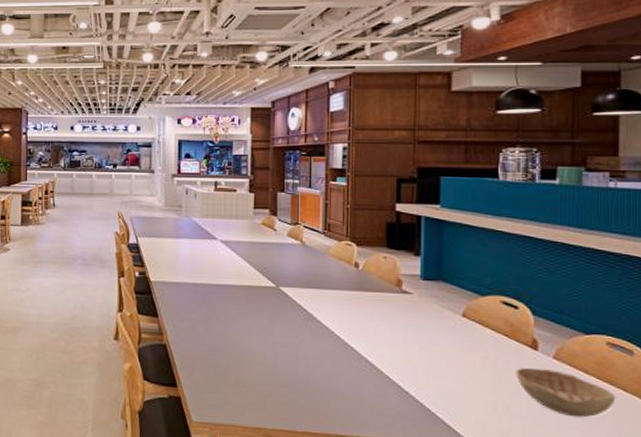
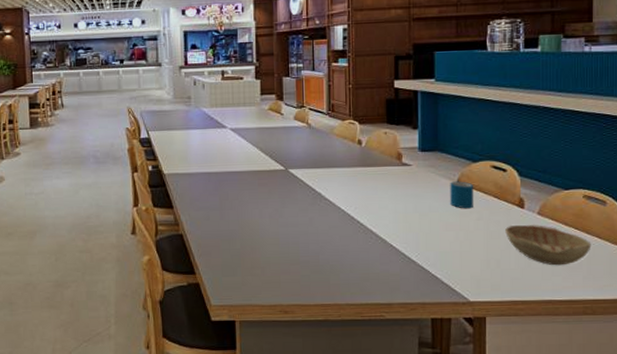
mug: none [454,314,481,346] -> present [450,181,474,209]

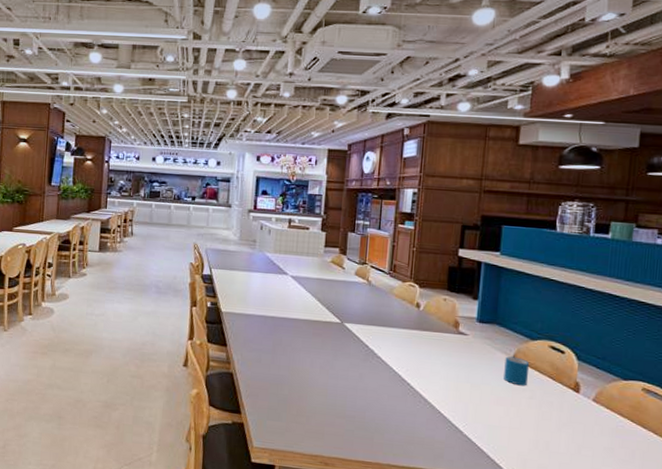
decorative bowl: present [505,225,592,266] -> none [557,409,647,457]

